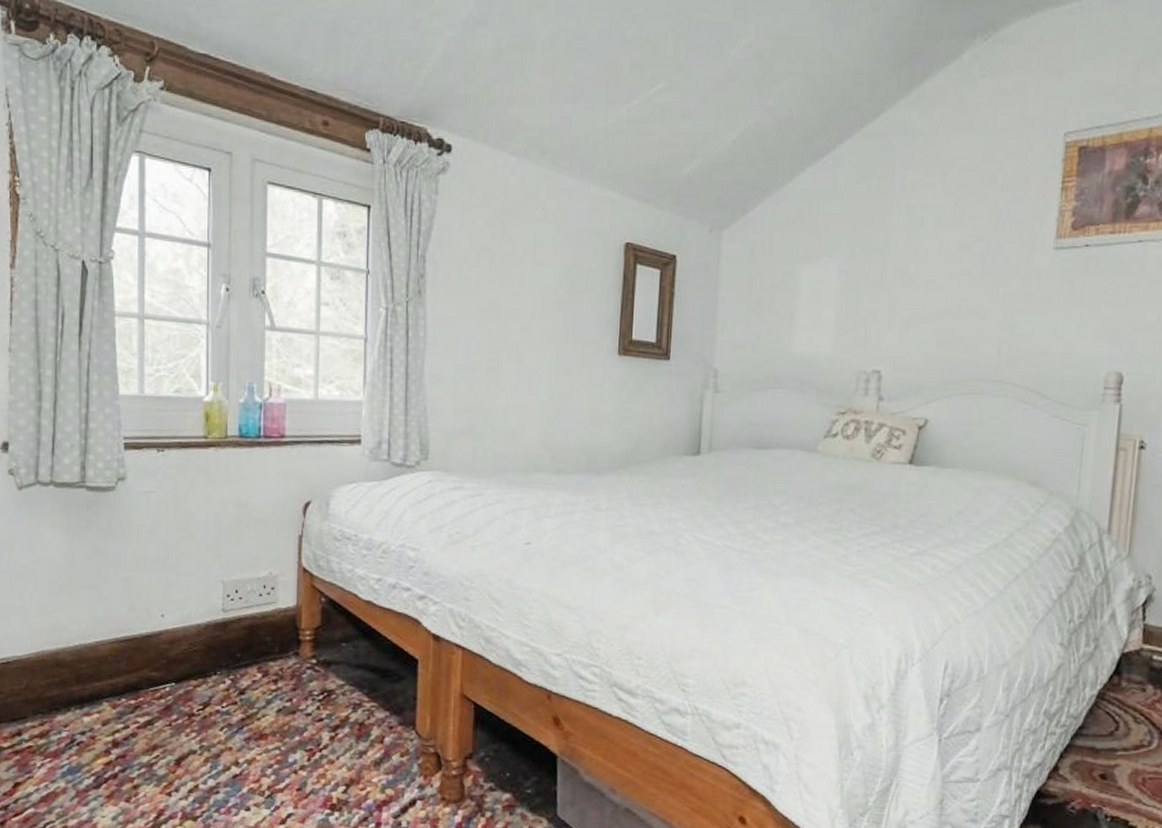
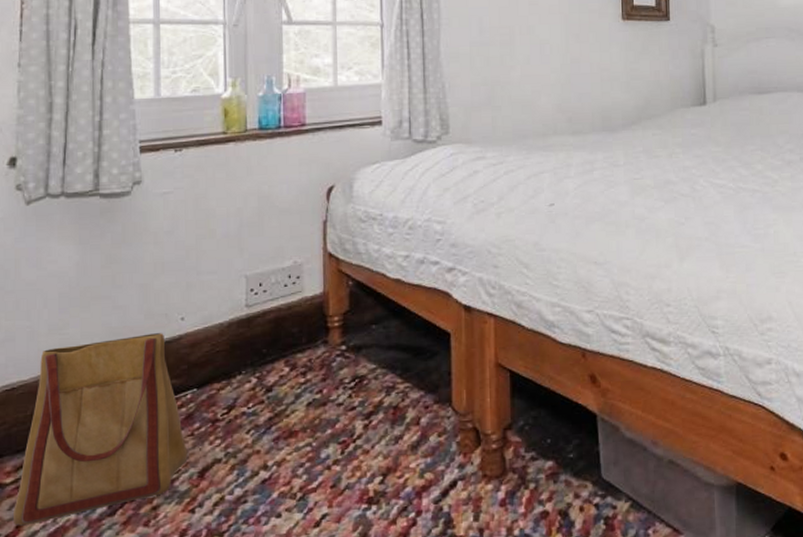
shopping bag: none [9,626,166,787] -> present [12,333,188,526]

